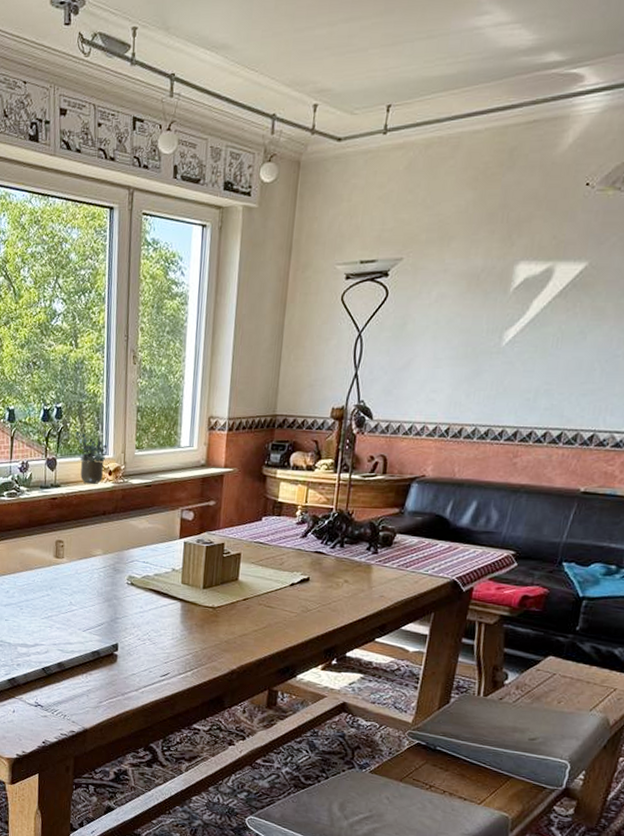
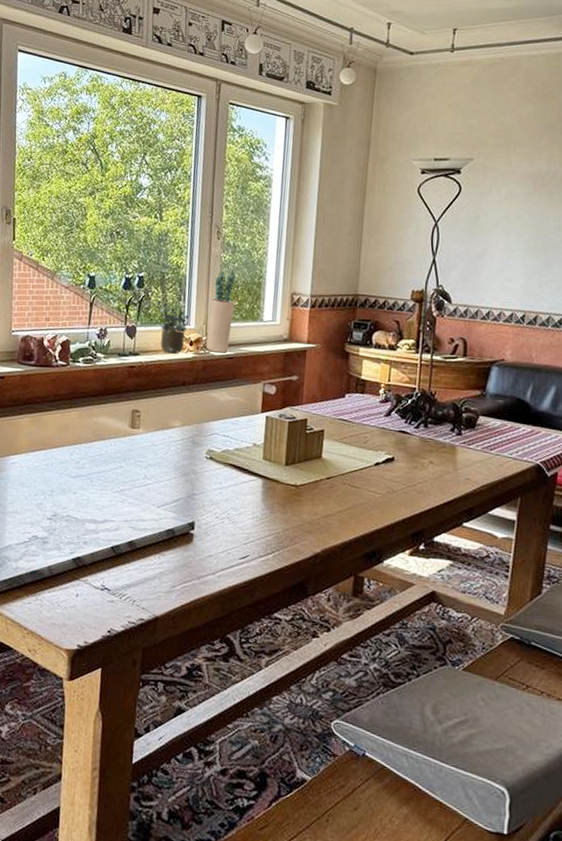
vase: none [125,390,153,481] -> present [206,264,236,353]

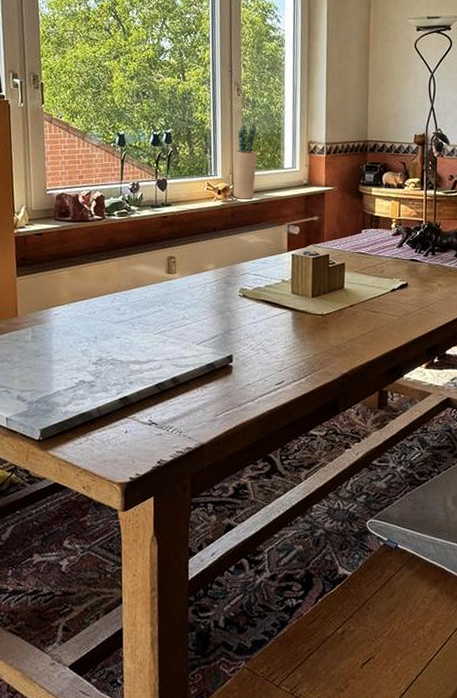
potted plant: present [156,294,189,354] -> none [184,149,216,203]

